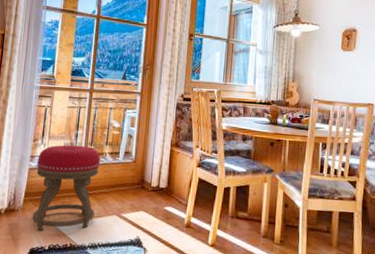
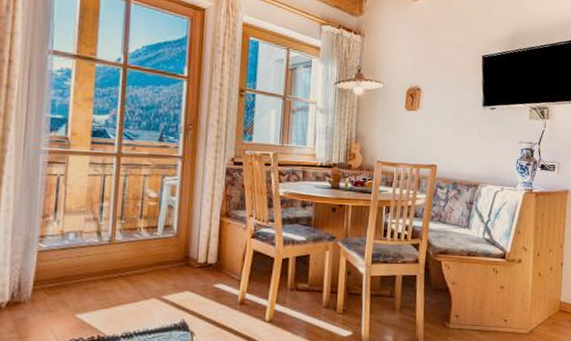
stool: present [32,144,101,231] -> none [45,220,134,324]

